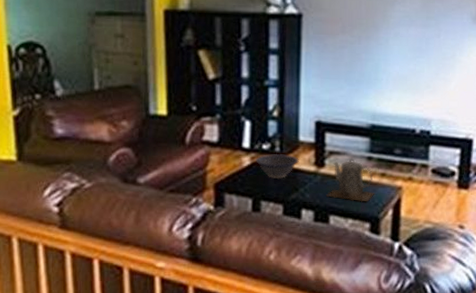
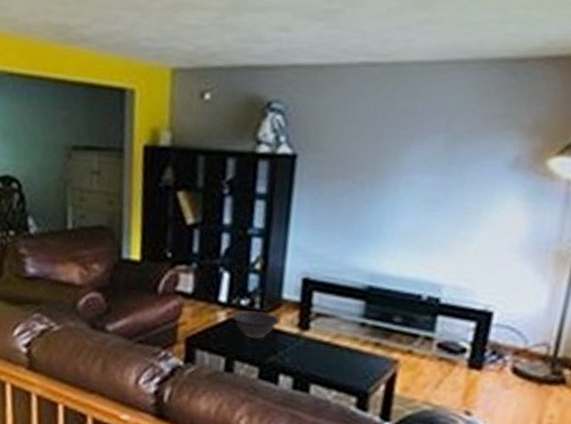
teapot: present [327,157,375,202] -> none [309,322,366,373]

